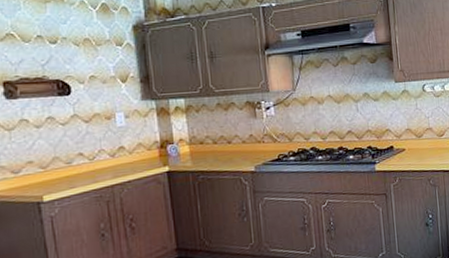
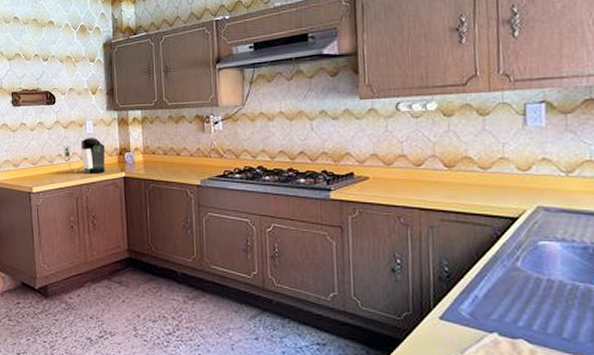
coffee maker: none [85,130,145,172] -> present [63,137,106,173]

